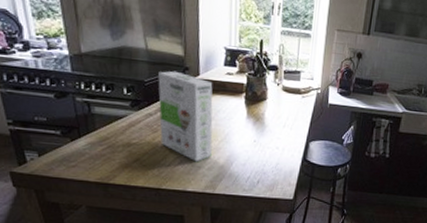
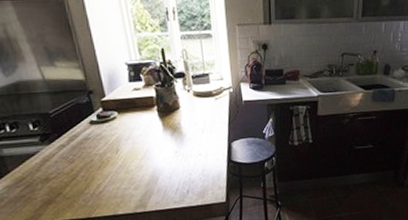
cereal box: present [158,70,213,162] -> none [62,96,135,185]

